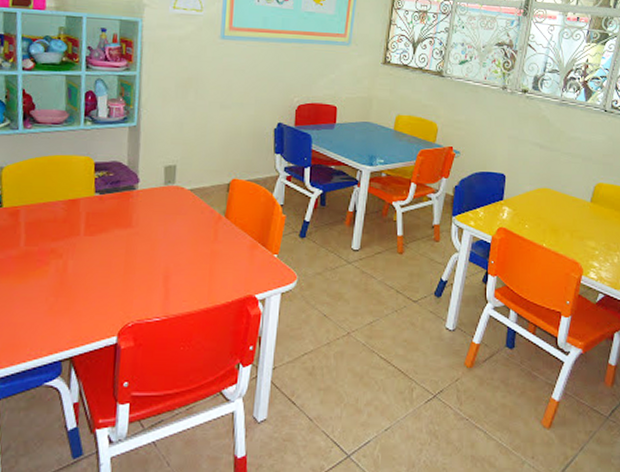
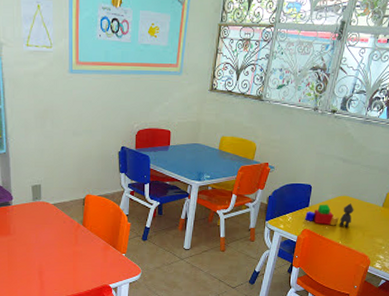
toy blocks: none [500,197,558,226] -> present [305,203,354,227]

